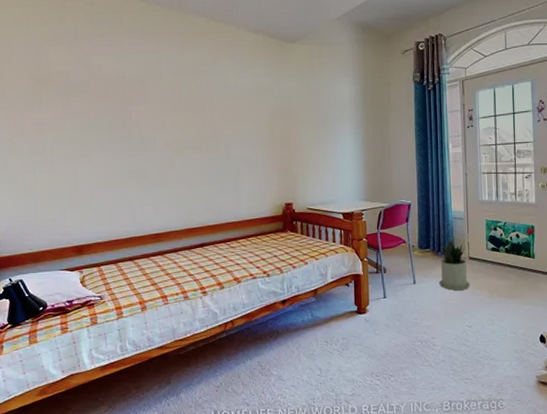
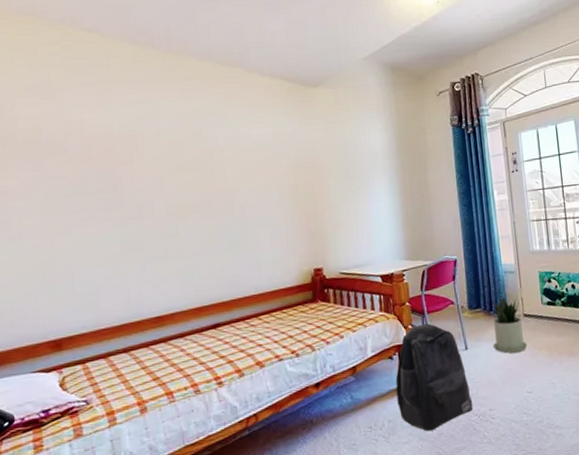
backpack: none [350,258,417,350] -> present [395,323,473,431]

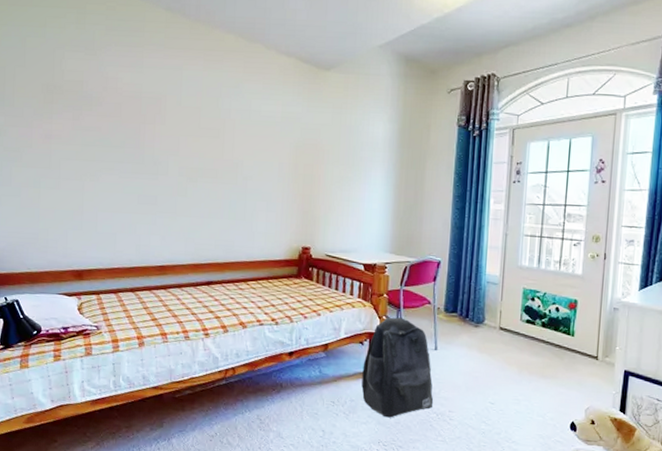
planter: present [493,297,528,354] -> none [462,306,498,363]

